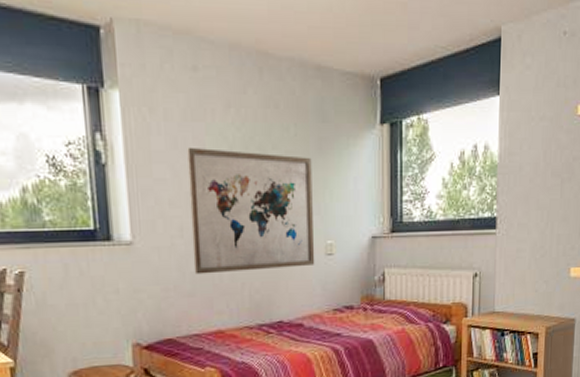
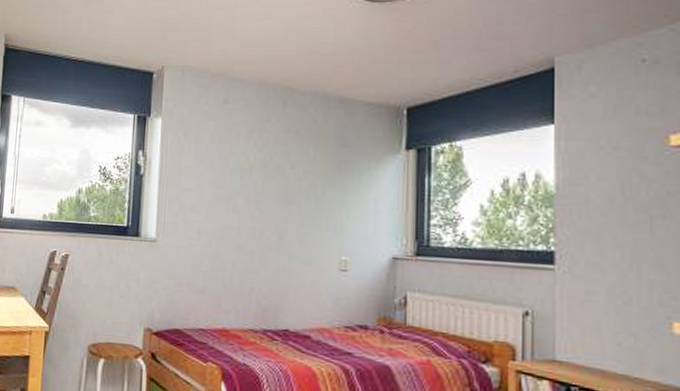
wall art: present [187,147,315,275] -> none [206,164,330,279]

